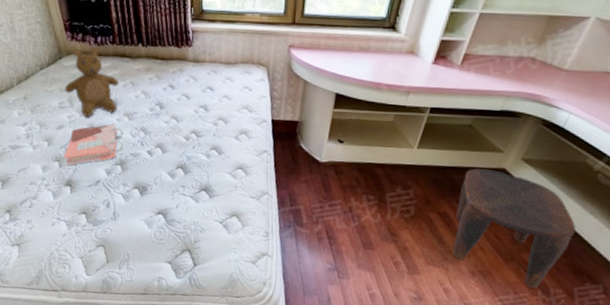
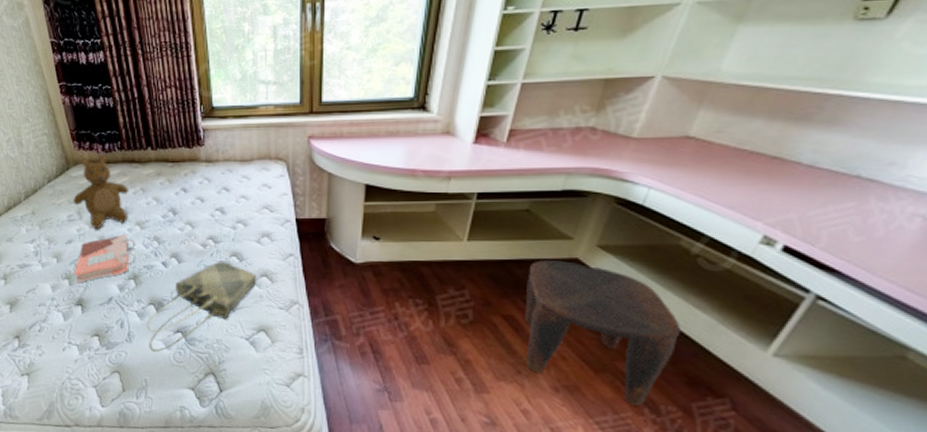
tote bag: none [130,153,232,230] -> present [146,260,256,352]

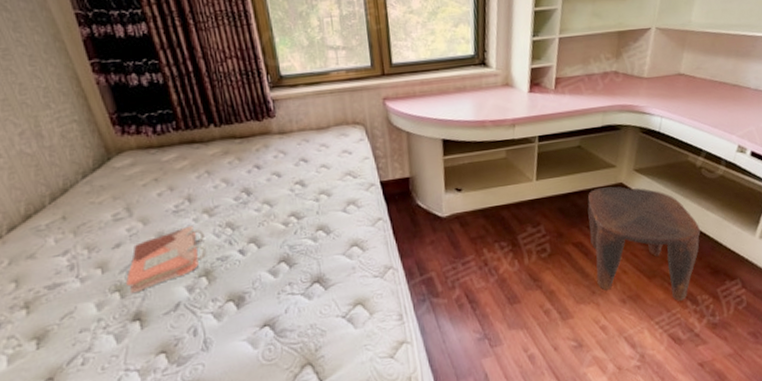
teddy bear: present [73,154,129,230] -> none [119,137,193,226]
tote bag: present [146,260,256,352] -> none [226,237,347,355]

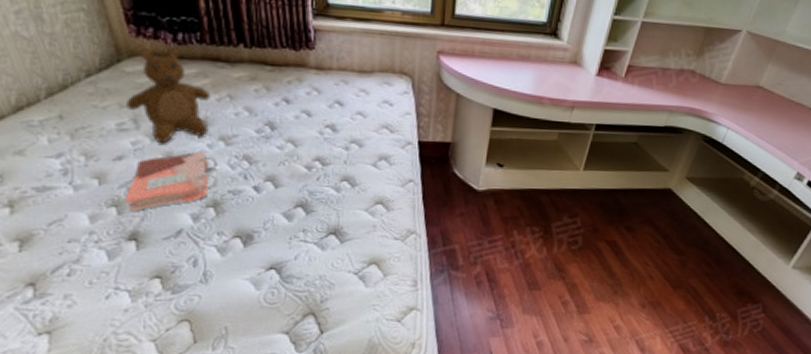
teddy bear: none [119,137,193,226] -> present [126,46,211,144]
stool: present [587,186,700,301] -> none [621,190,737,315]

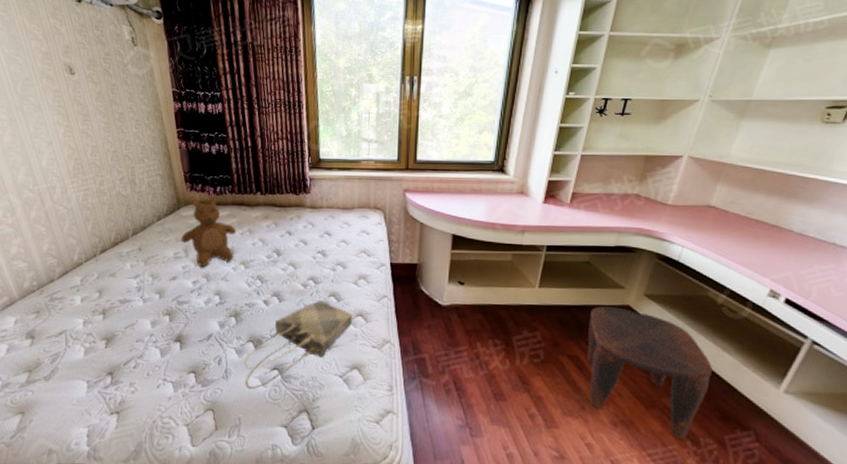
phonebook: present [125,151,219,212] -> none [175,273,239,320]
tote bag: none [229,186,370,293] -> present [244,300,352,389]
stool: none [621,190,737,315] -> present [587,306,712,438]

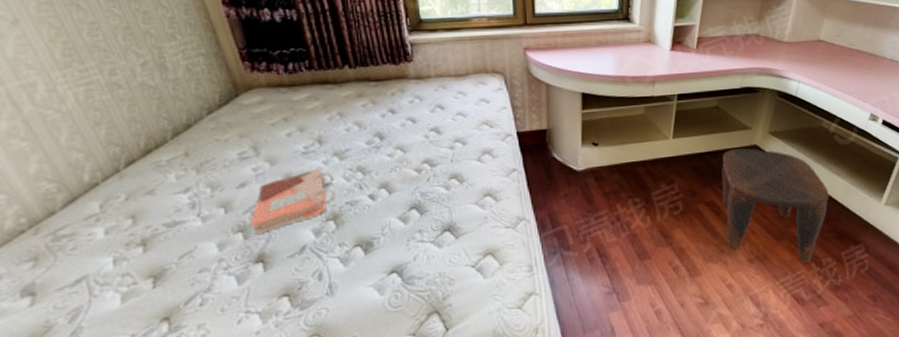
phonebook: none [175,273,239,320] -> present [250,168,336,235]
teddy bear: present [181,196,237,268] -> none [246,76,323,167]
tote bag: present [244,300,352,389] -> none [352,185,479,301]

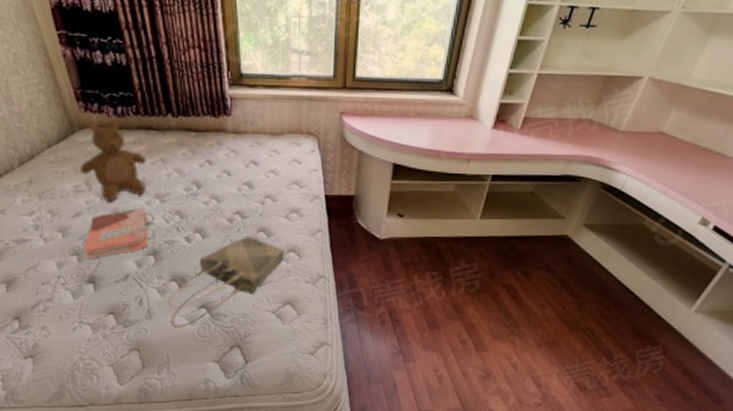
teddy bear: none [246,76,323,167] -> present [80,118,147,202]
tote bag: none [352,185,479,301] -> present [168,236,284,328]
stool: present [721,148,829,263] -> none [518,237,636,355]

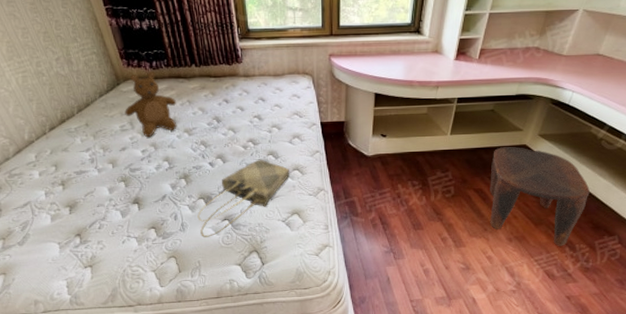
phonebook: present [83,208,156,260] -> none [129,140,186,185]
stool: none [518,237,636,355] -> present [490,147,590,246]

